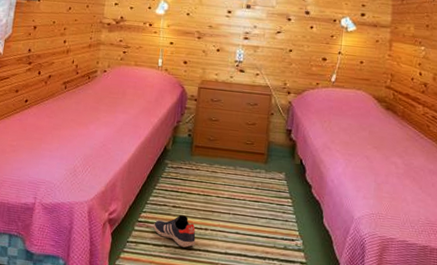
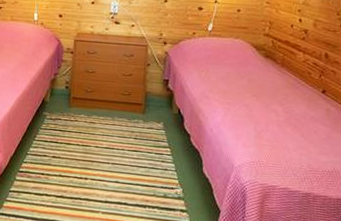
sneaker: present [153,215,196,248] -> none [34,165,76,196]

